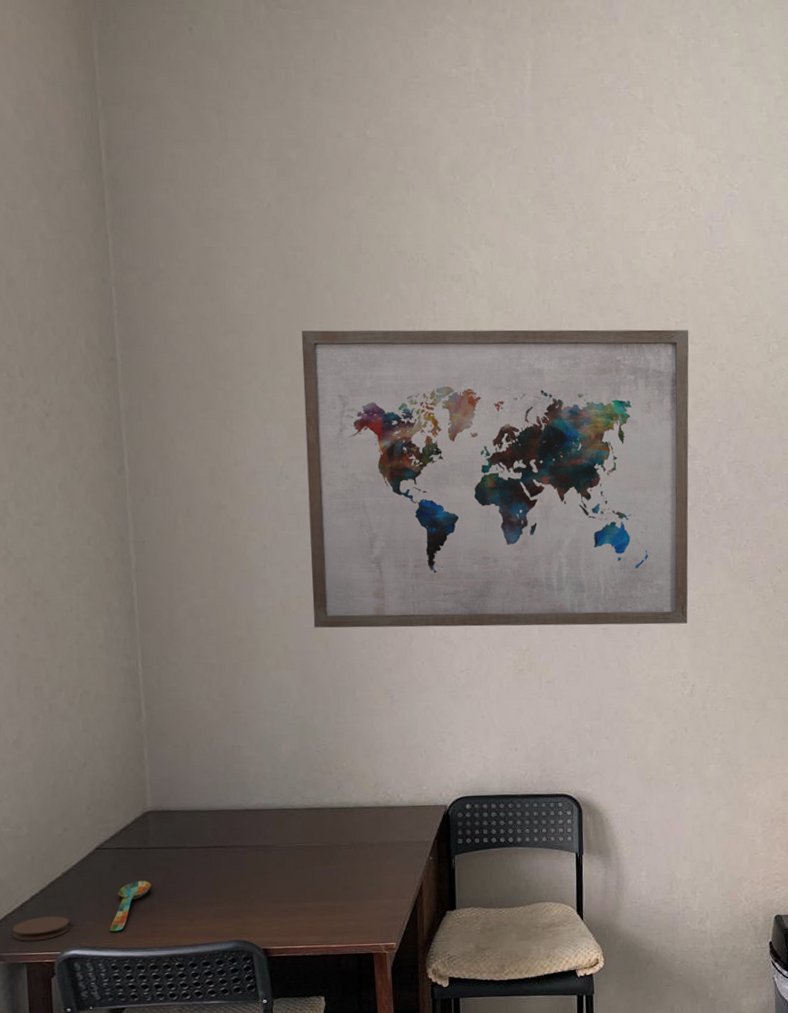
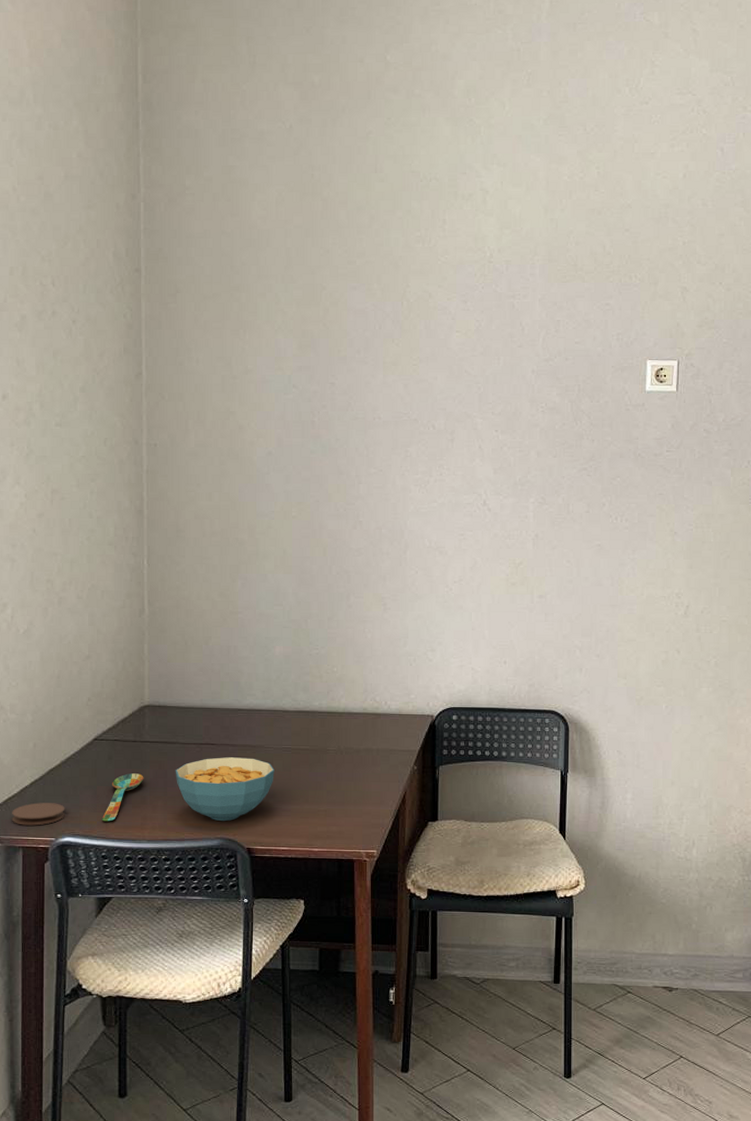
cereal bowl: none [183,858,288,923] -> present [175,757,274,821]
wall art: present [301,329,689,628] -> none [312,246,696,543]

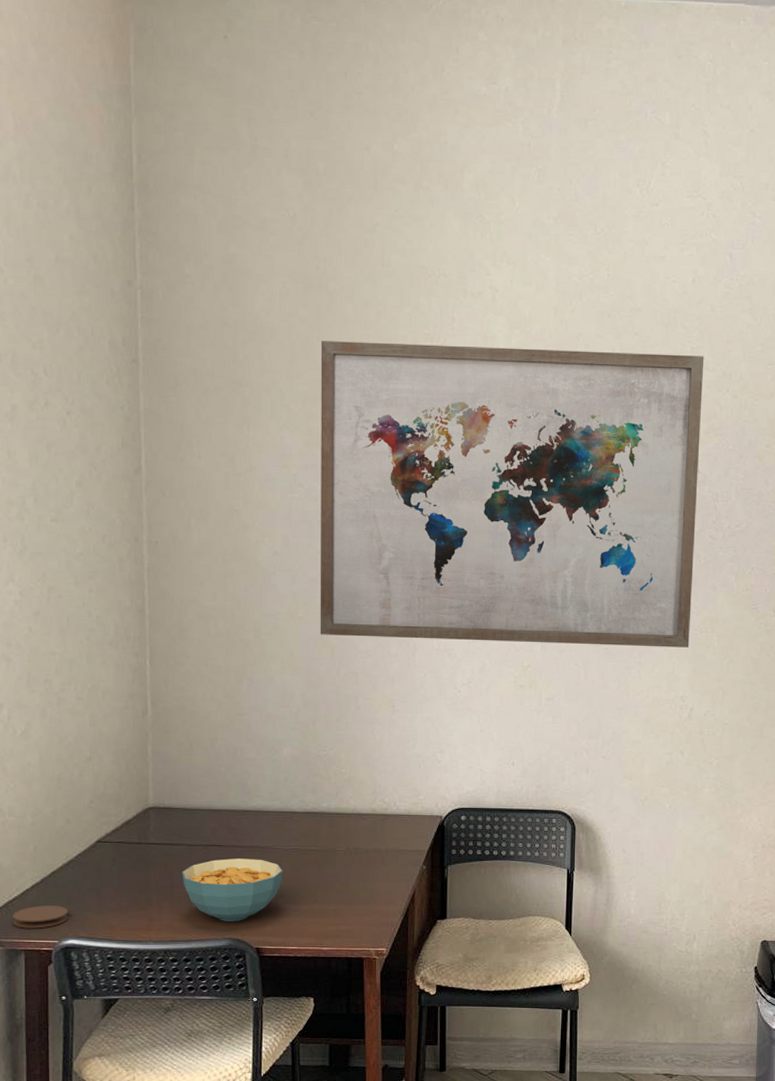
spoon: present [101,773,144,822] -> none [106,875,150,924]
wall art: none [312,246,696,543] -> present [320,341,704,648]

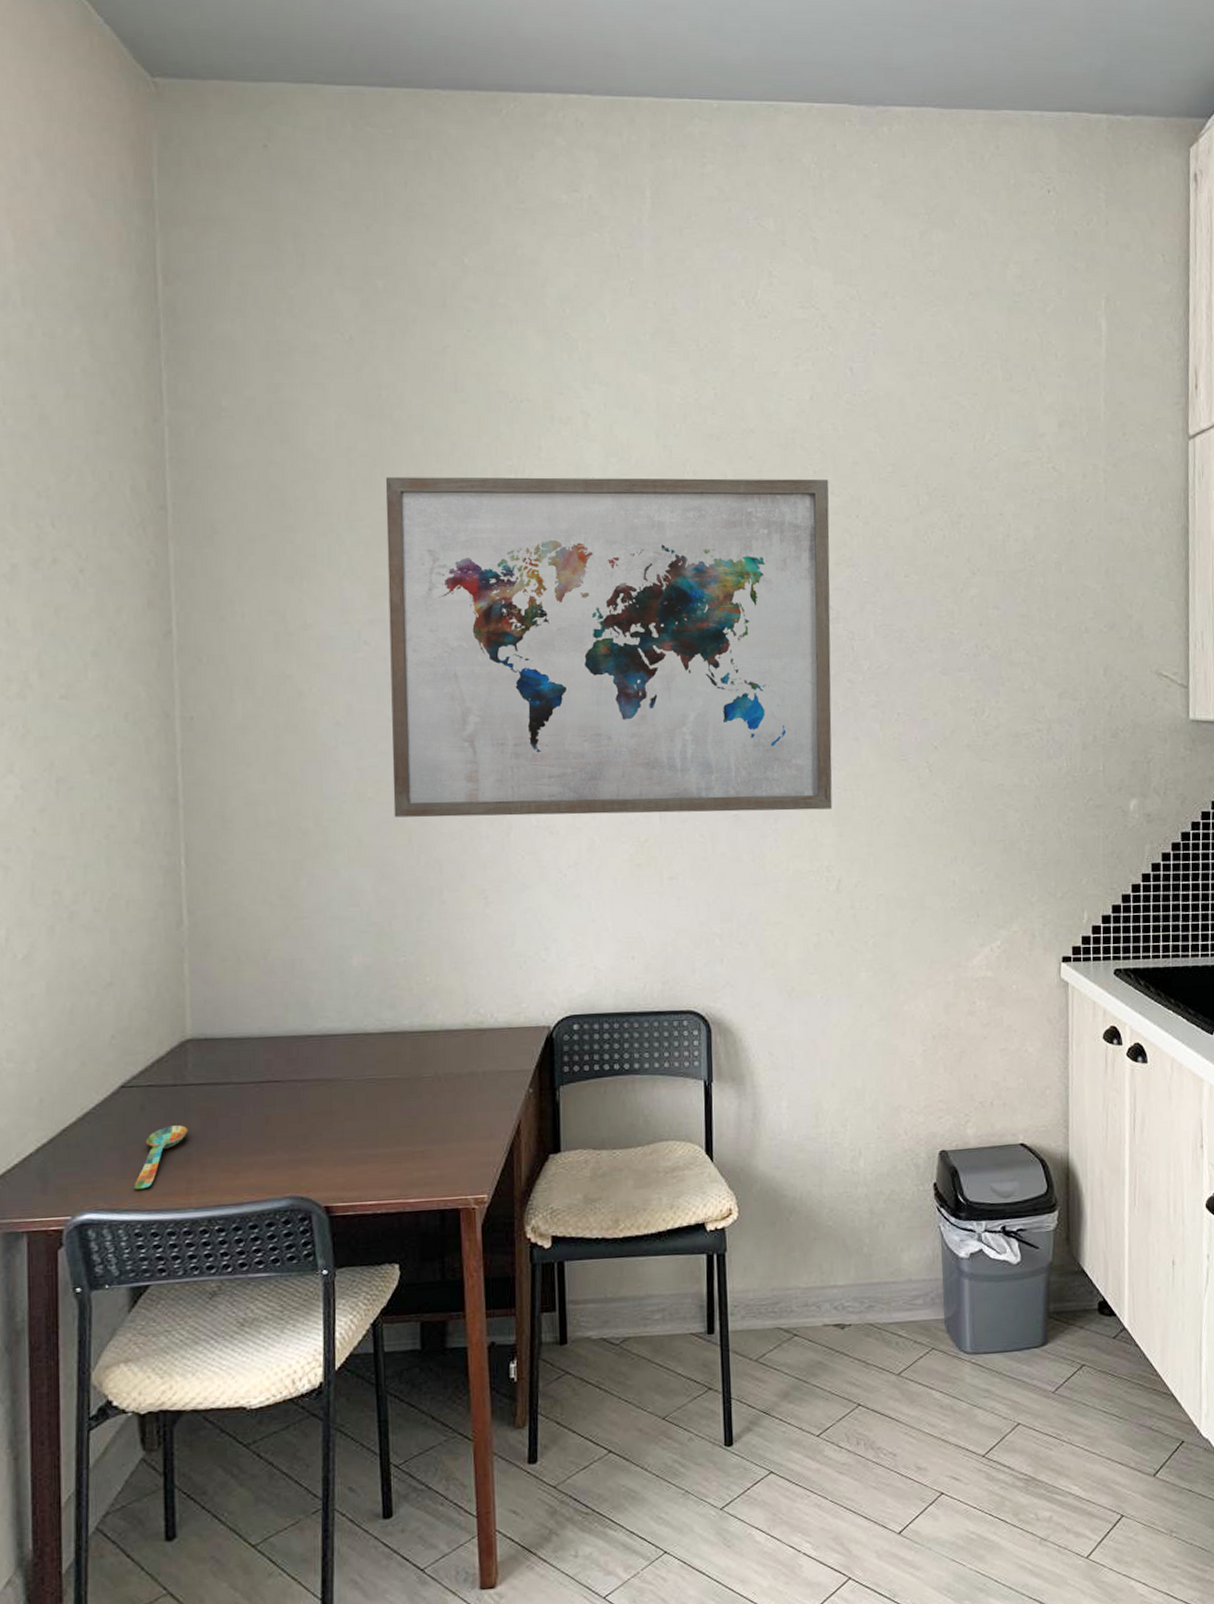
coaster: present [13,905,69,929] -> none [12,1171,84,1204]
spoon: none [106,875,150,924] -> present [133,1125,188,1190]
cereal bowl: present [181,858,283,921] -> none [228,1094,357,1176]

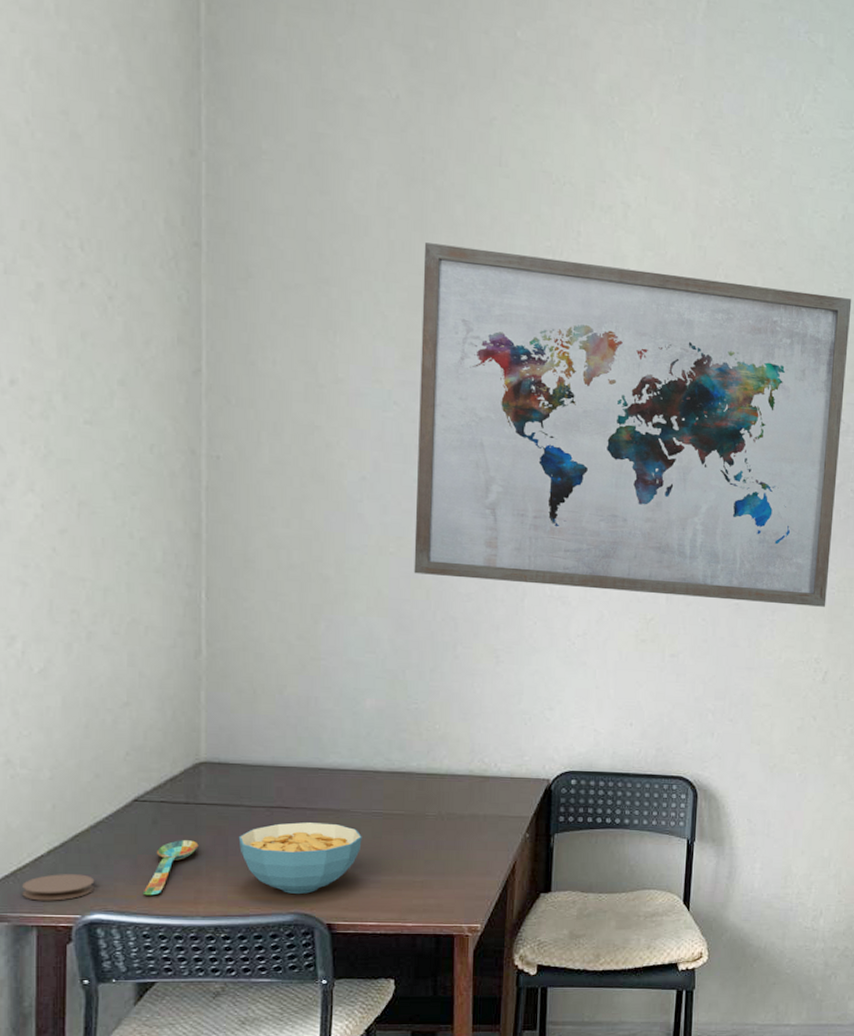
coaster: none [12,1171,84,1204] -> present [22,874,95,901]
cereal bowl: none [228,1094,357,1176] -> present [238,822,362,894]

